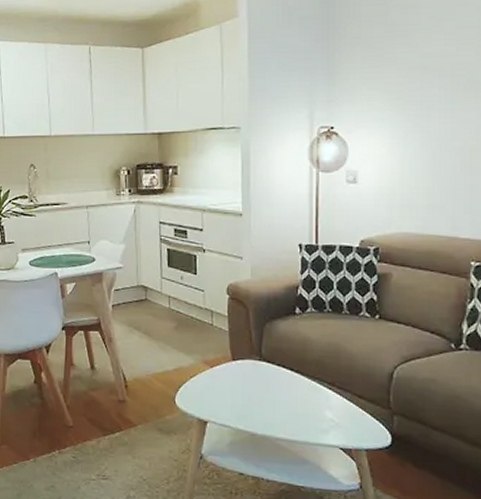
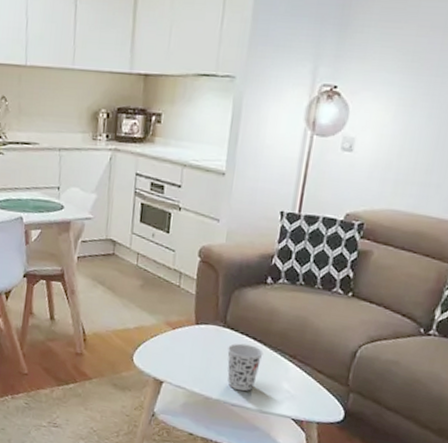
cup: none [267,375,302,424] -> present [227,343,264,392]

